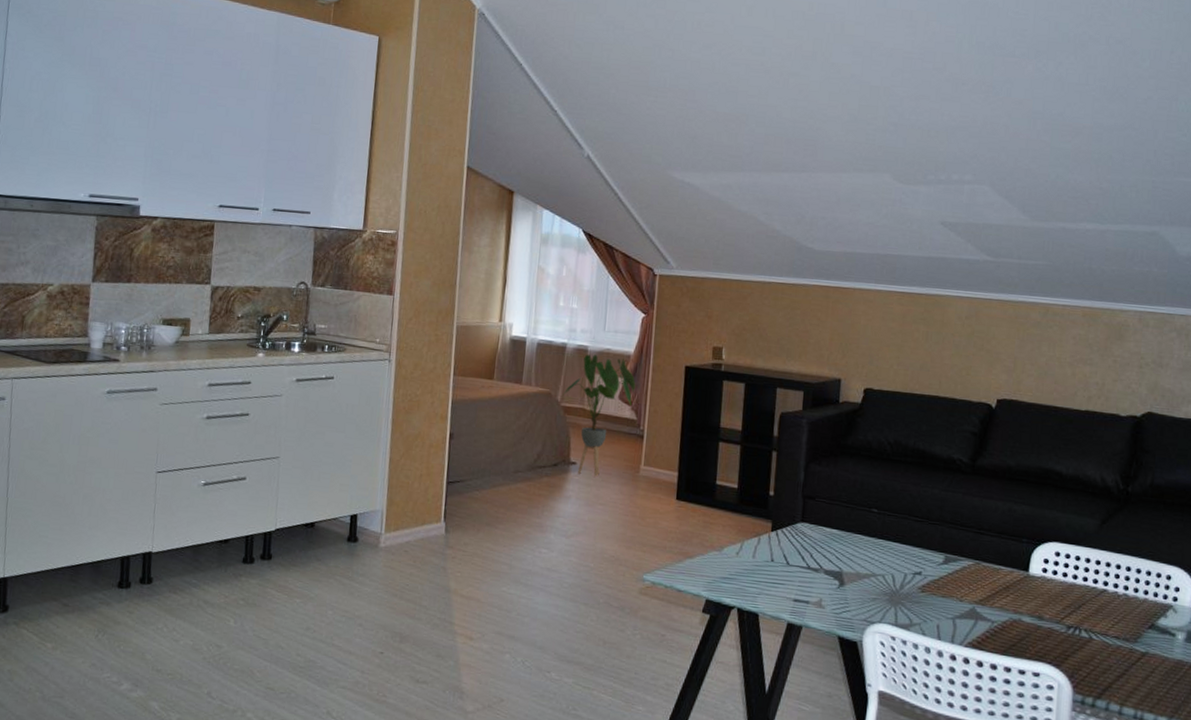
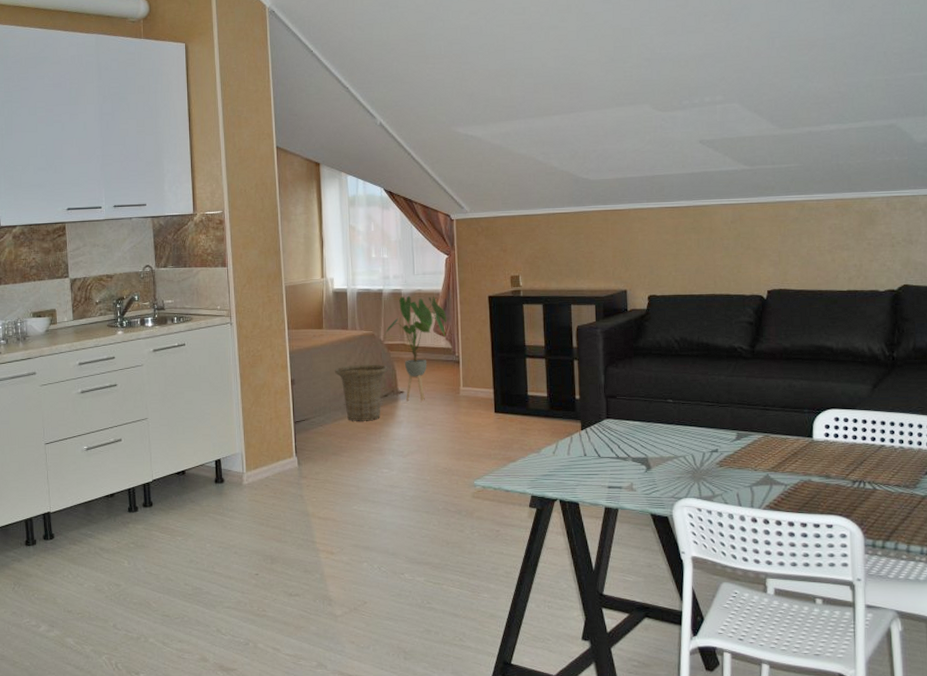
basket: none [500,425,562,492] -> present [334,364,388,421]

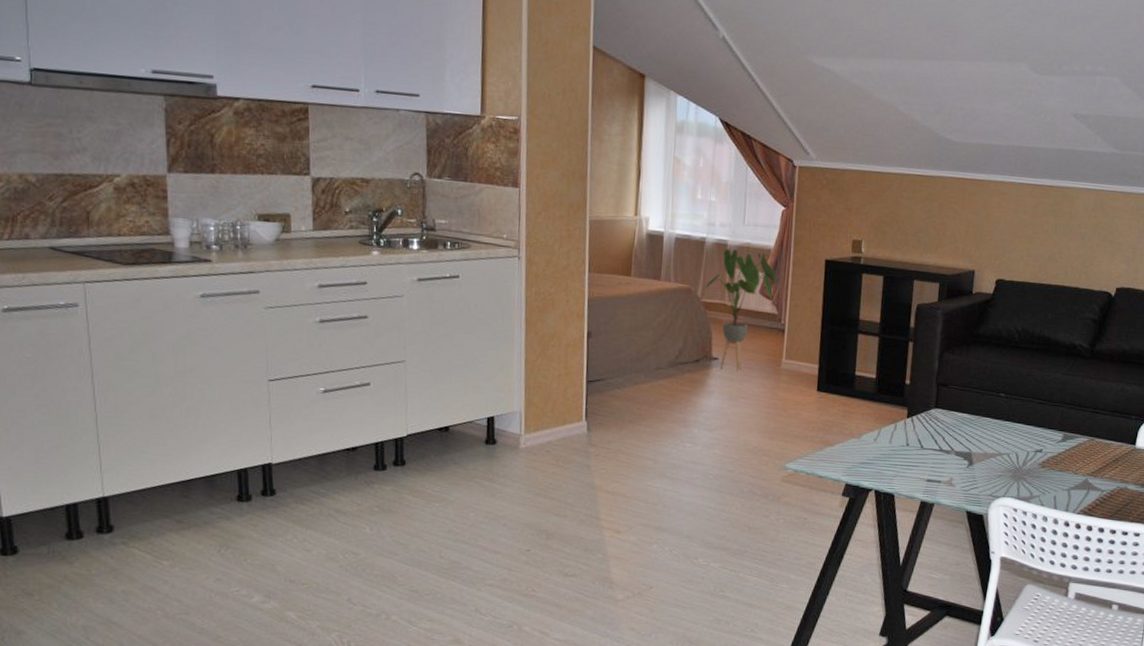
basket: present [334,364,388,421] -> none [640,322,703,388]

